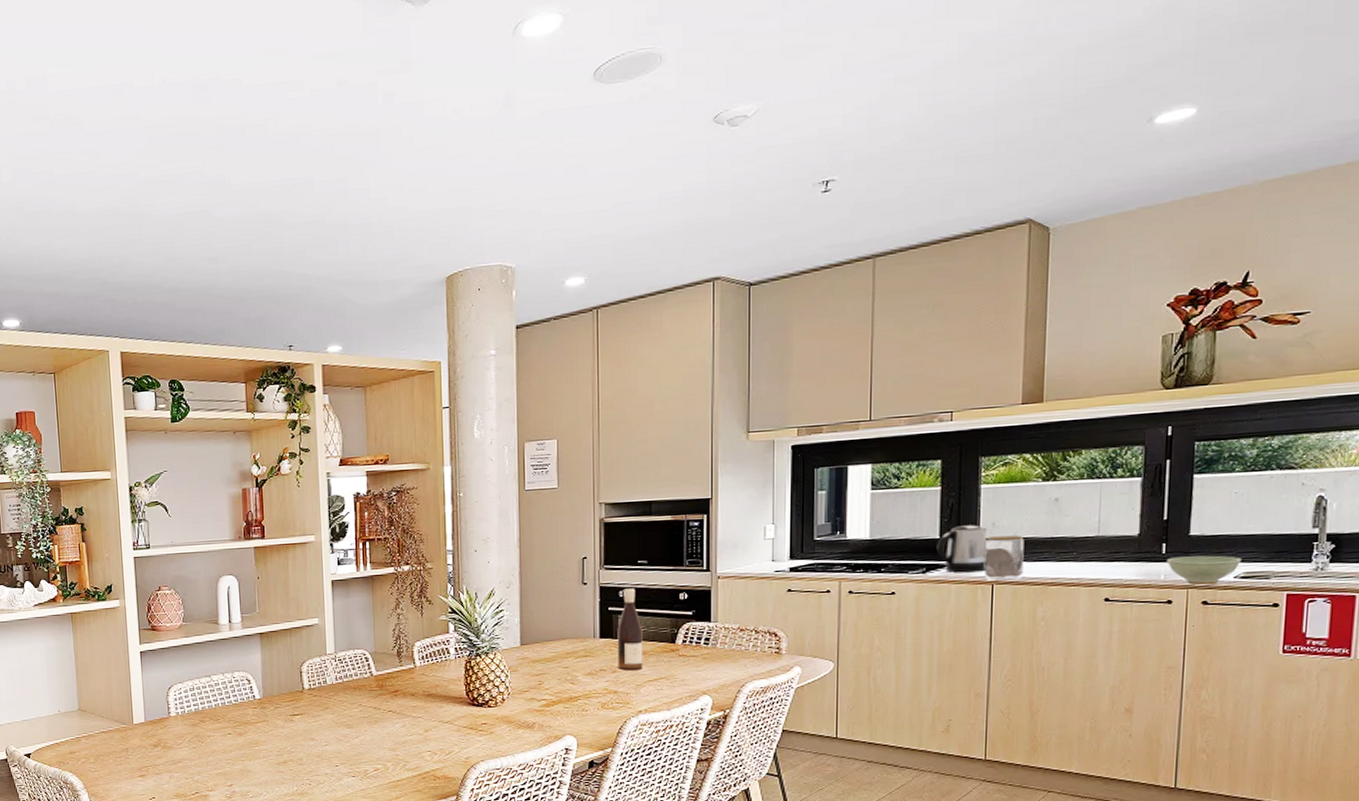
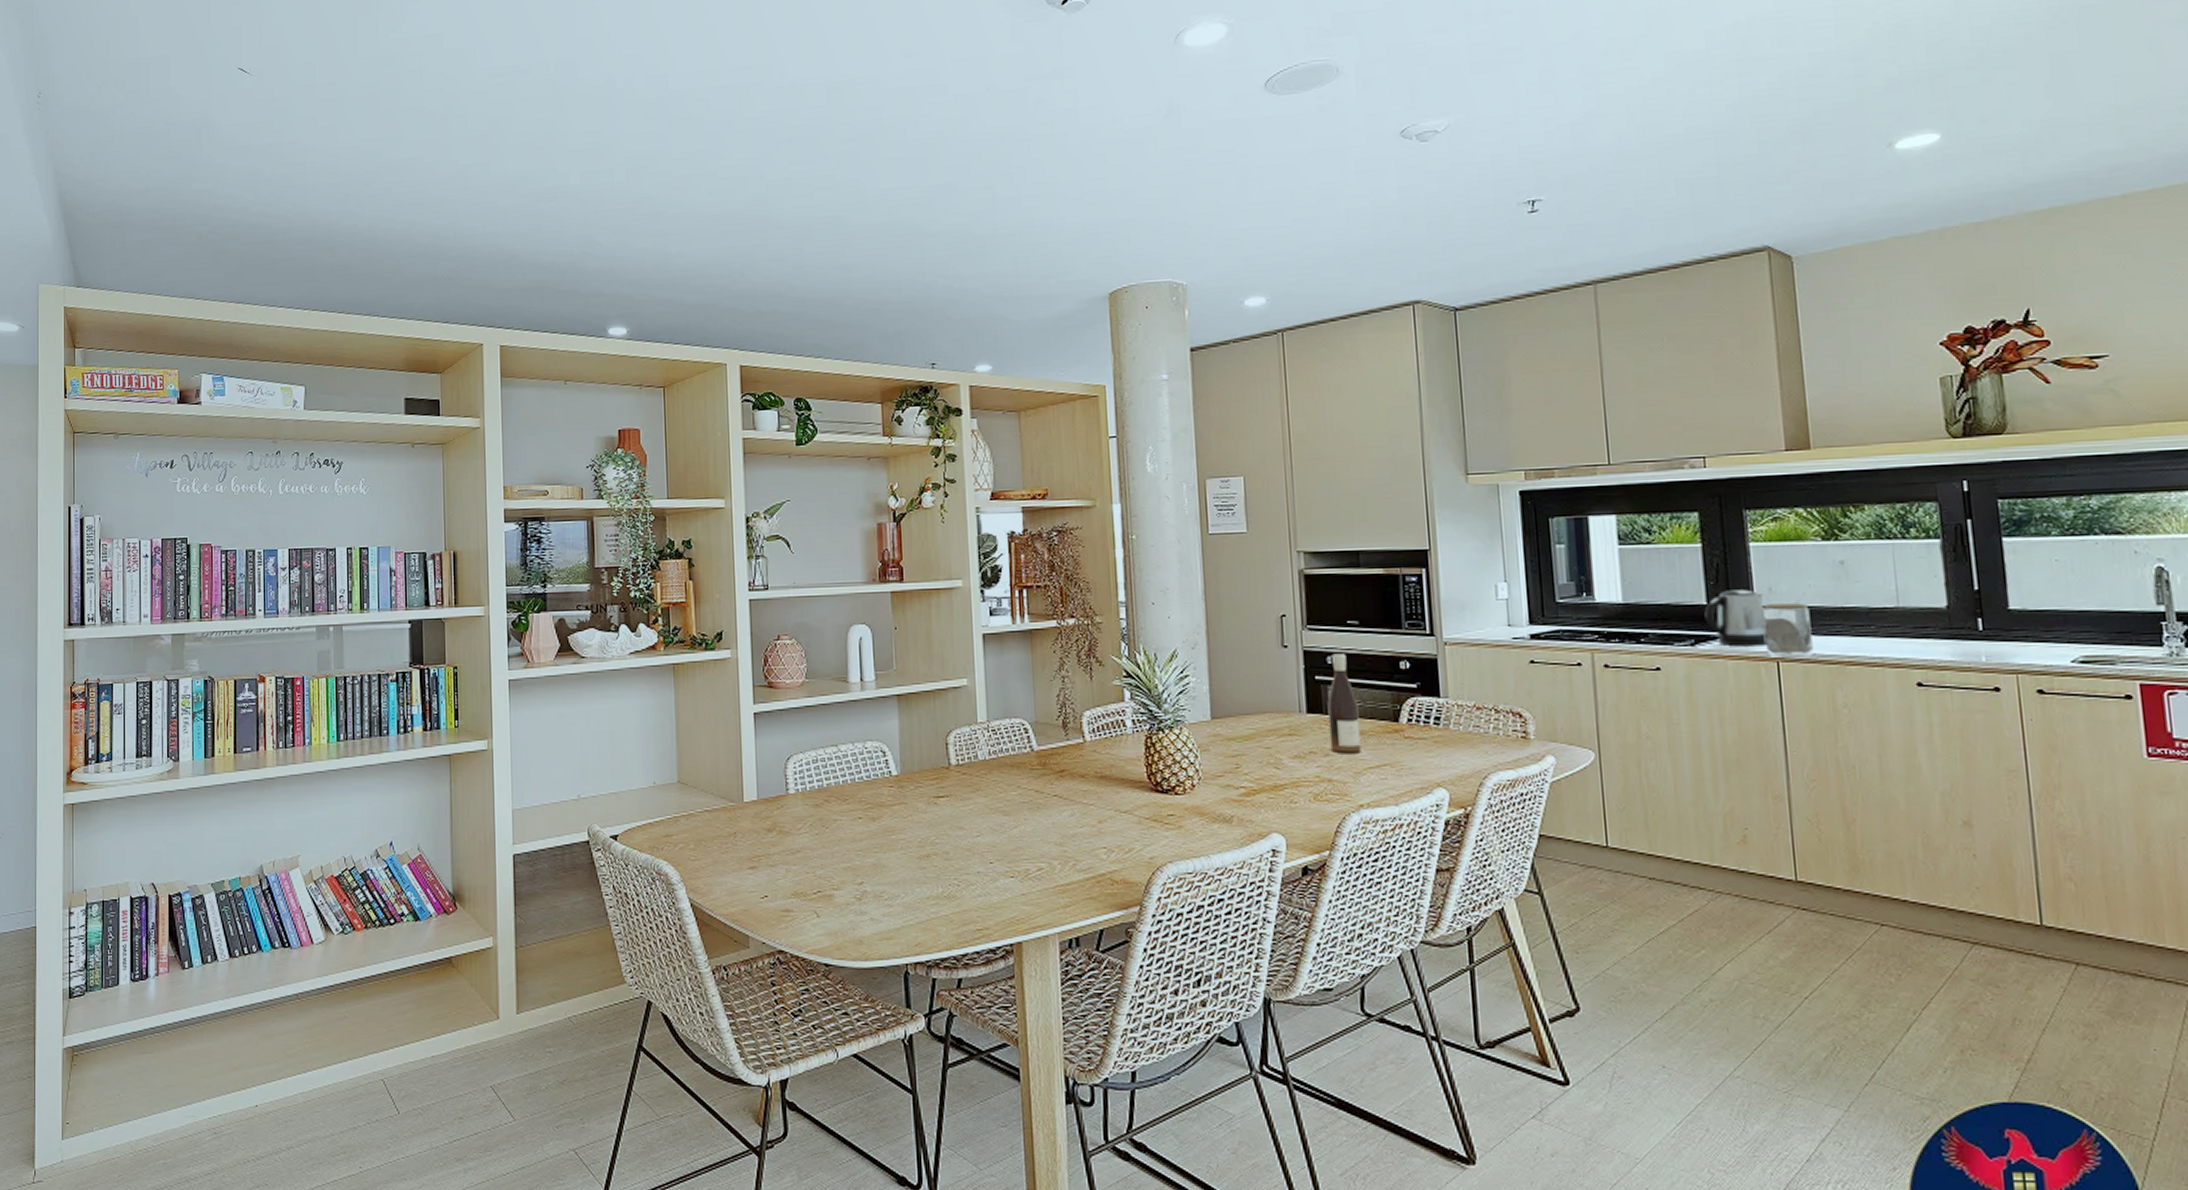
bowl: present [1166,555,1242,586] -> none [1985,634,2077,671]

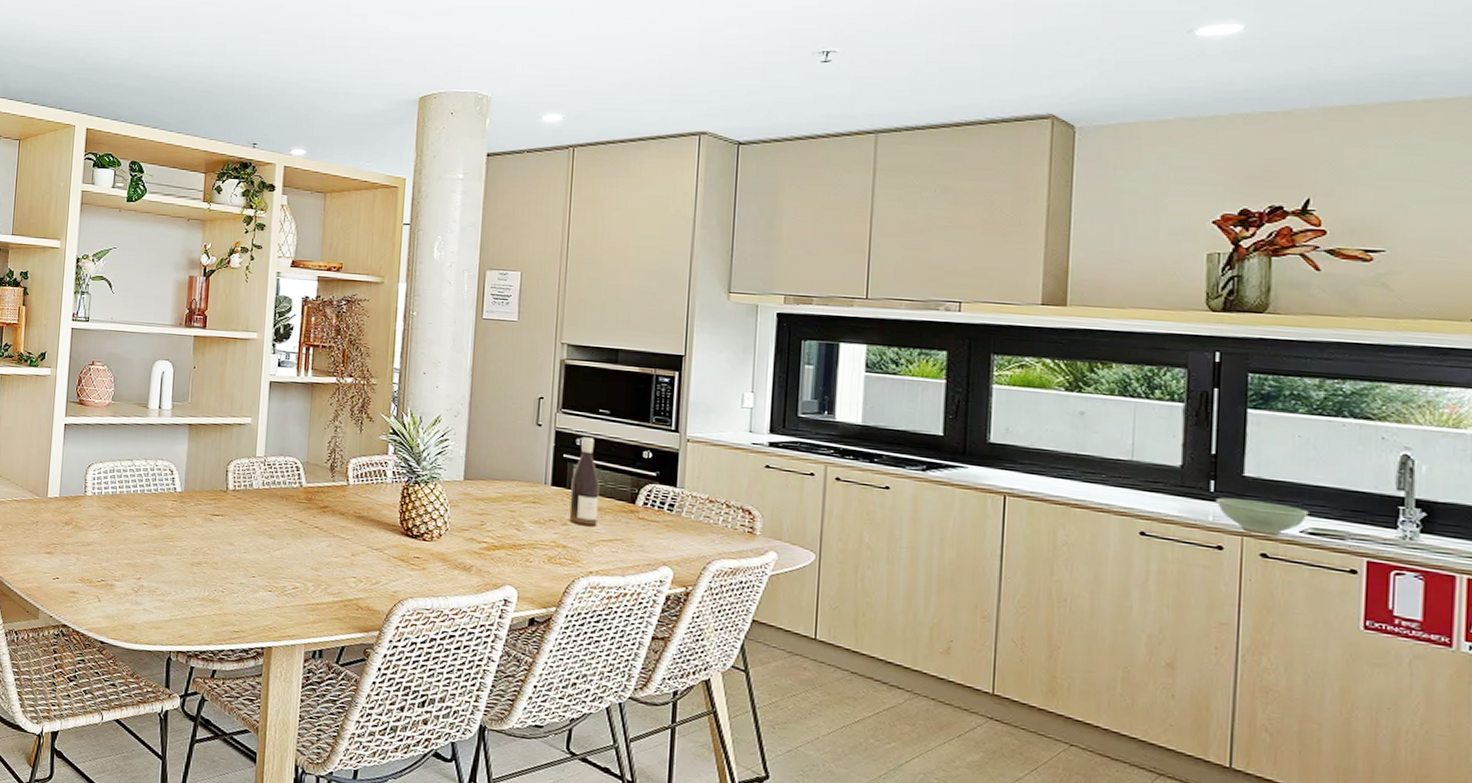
kettle: present [1704,589,1768,647] -> none [939,425,1000,480]
jar: present [1763,603,1814,659] -> none [995,442,1043,496]
bowl: none [1985,634,2077,671] -> present [1215,497,1309,537]

